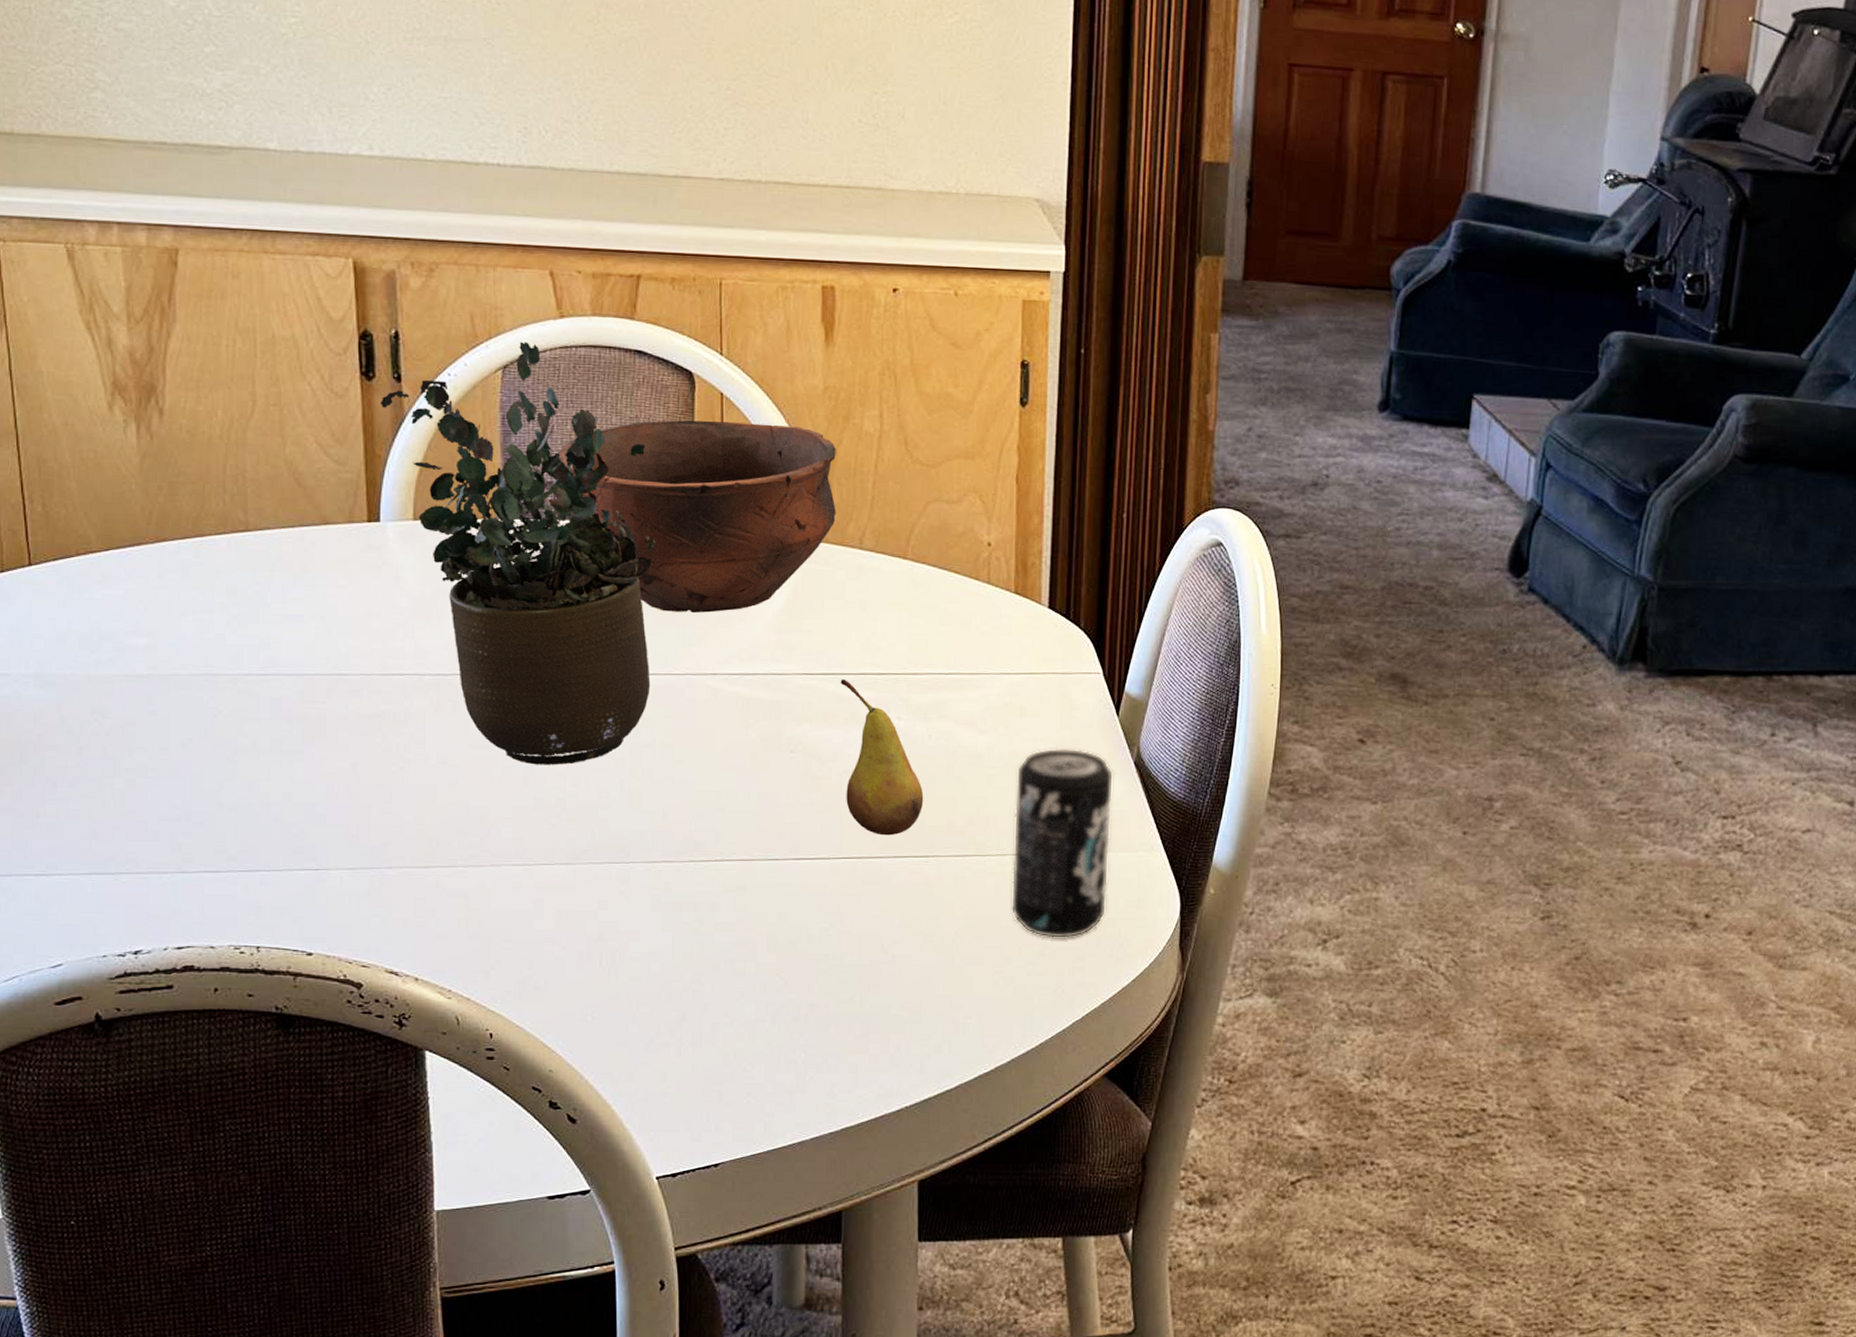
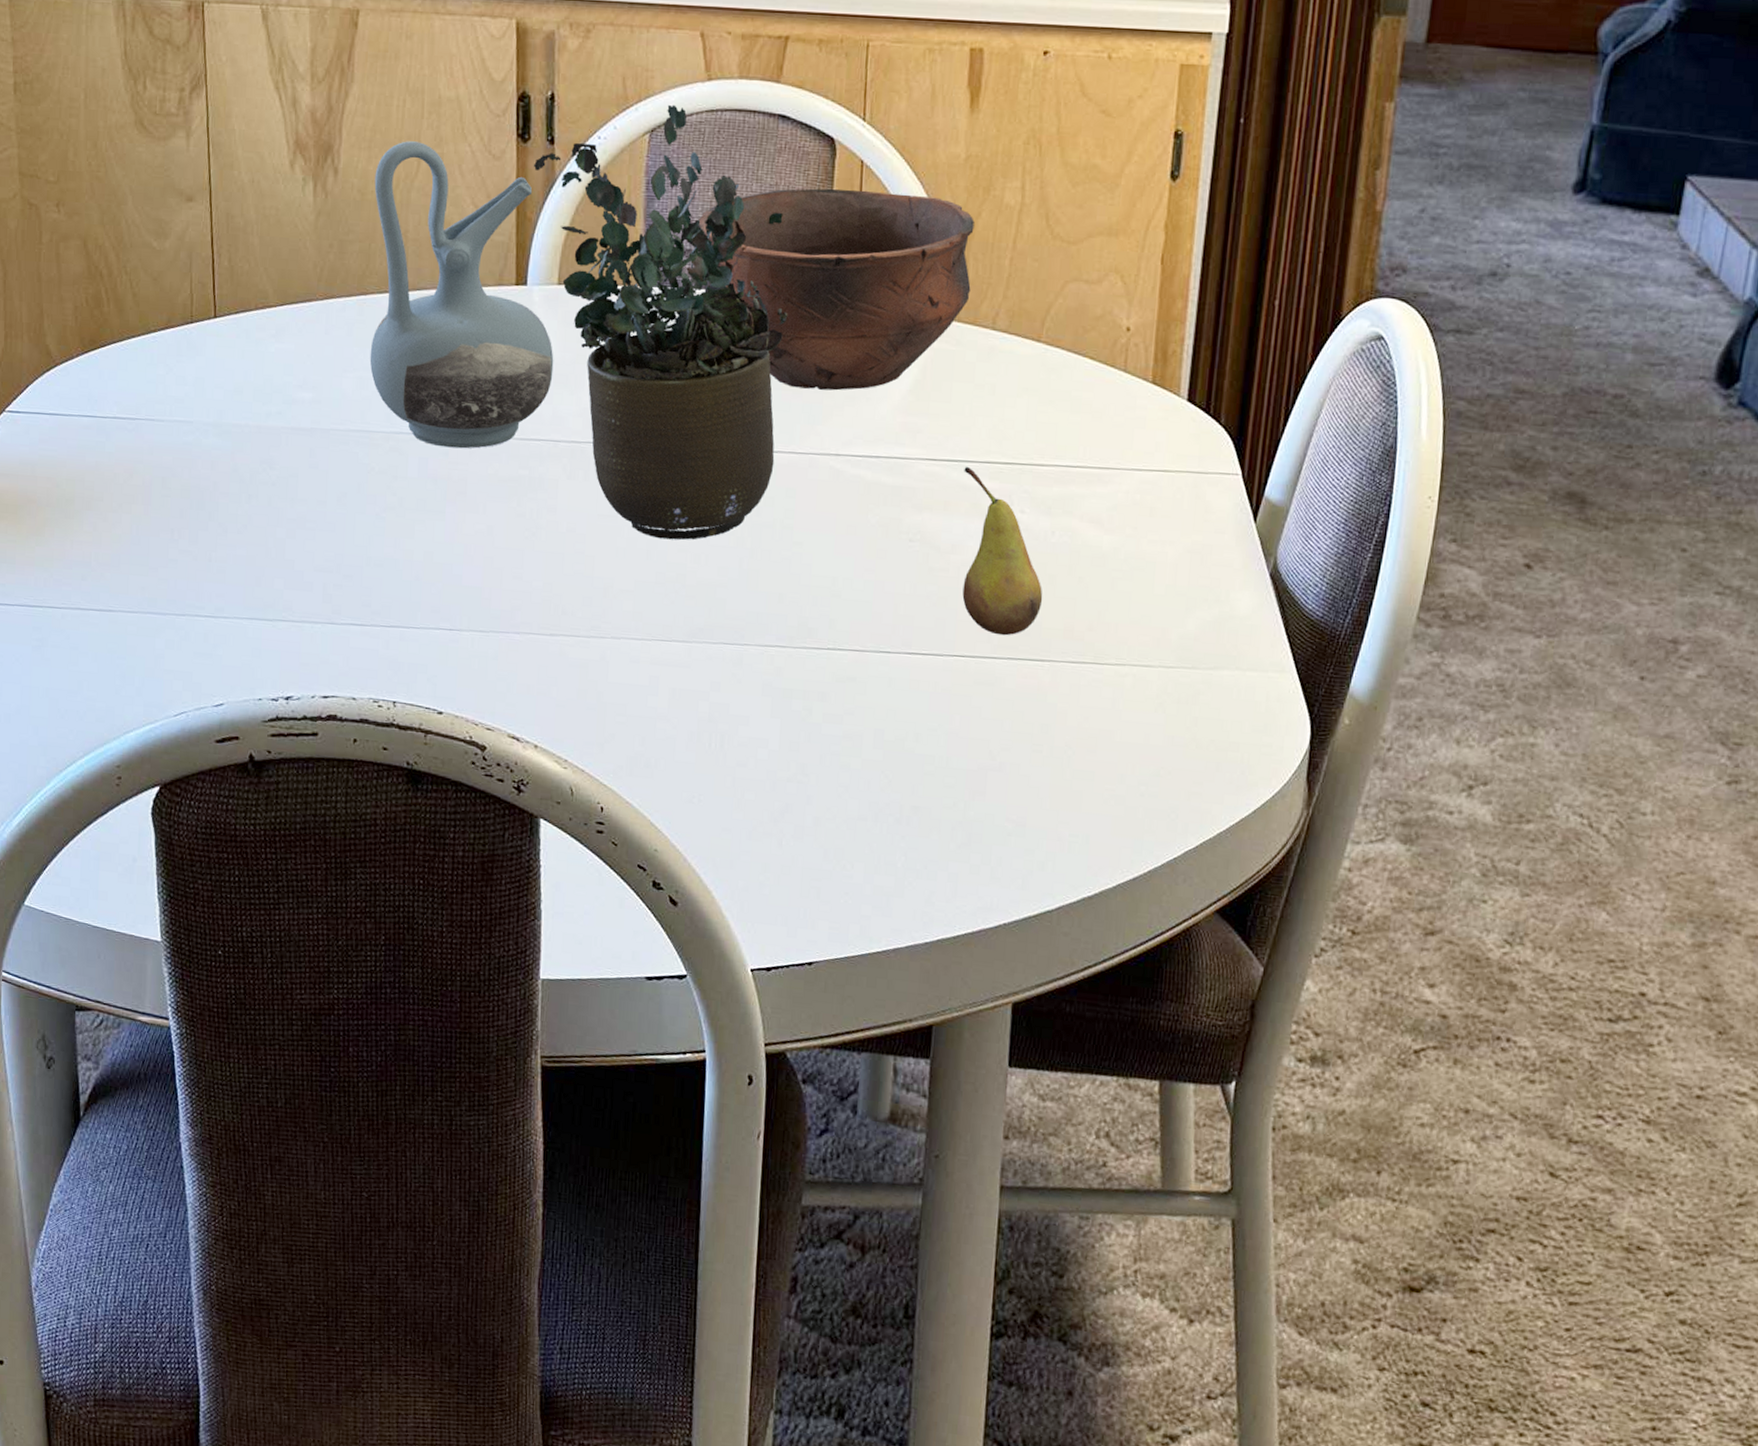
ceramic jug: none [205,380,413,687] -> present [369,141,554,449]
beverage can: present [1010,748,1114,939] -> none [1126,553,1247,760]

